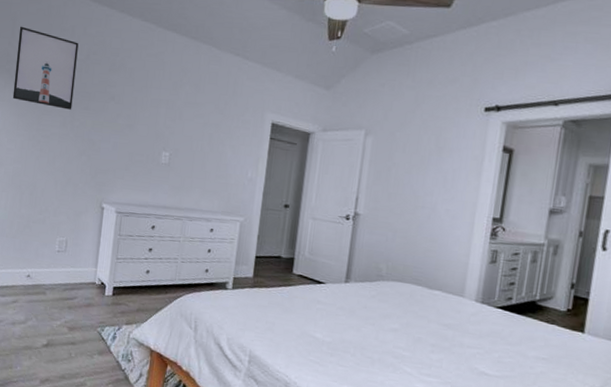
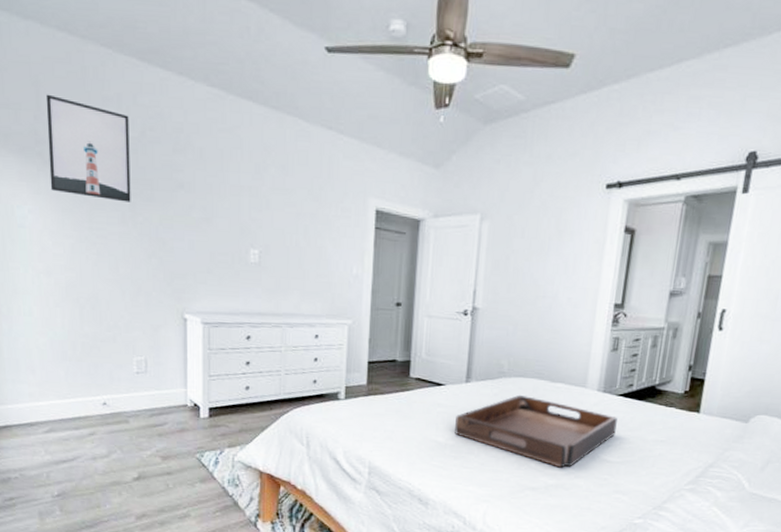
serving tray: none [332,298,496,376] -> present [455,394,618,468]

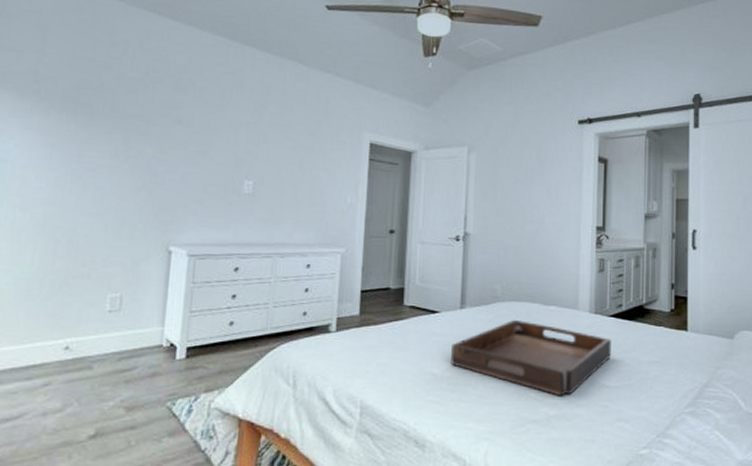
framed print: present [45,94,131,202] -> none [42,38,134,137]

